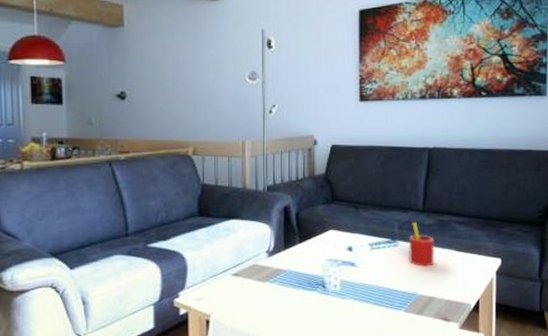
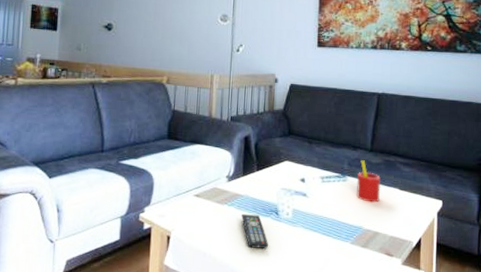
remote control: none [286,290,317,325] -> present [241,214,269,249]

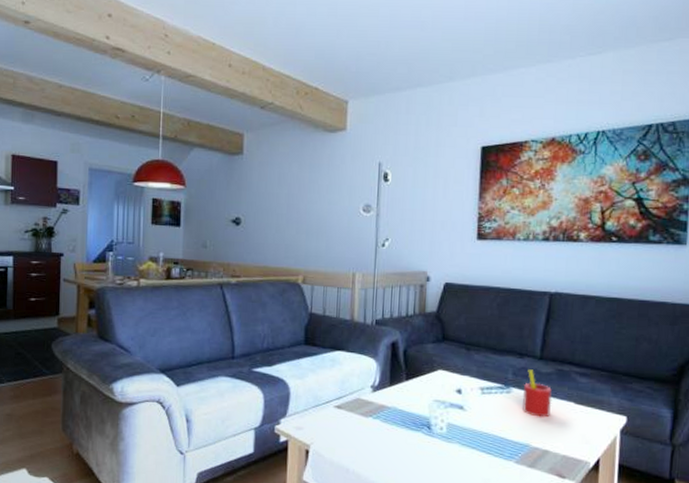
remote control: present [241,214,269,249] -> none [388,428,420,466]

